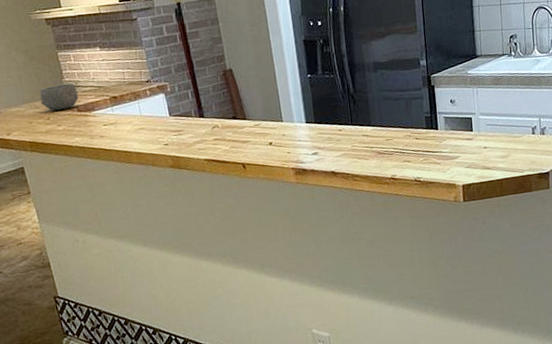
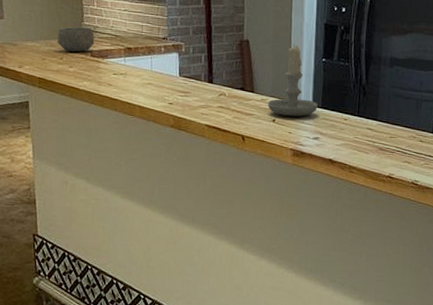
candle: none [261,64,311,137] -> present [267,43,318,117]

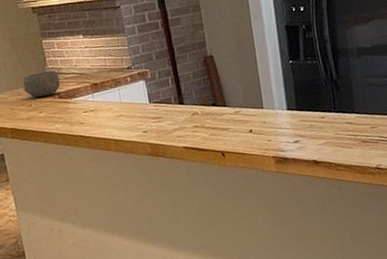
candle: present [267,43,318,117] -> none [241,50,293,125]

